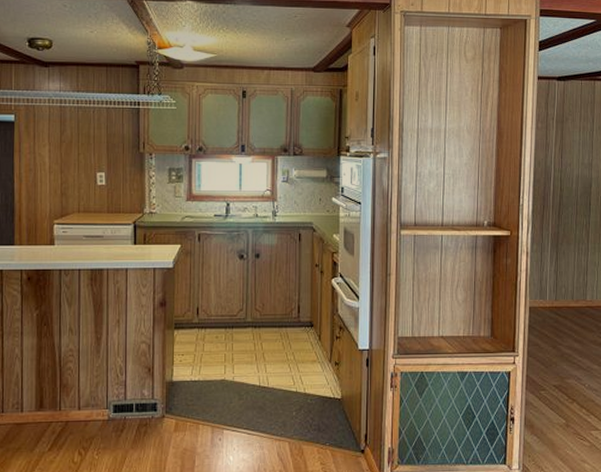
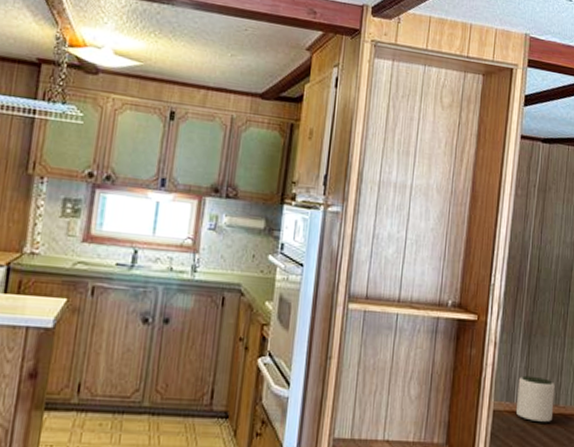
plant pot: none [548,277,582,315] -> present [515,375,555,423]

